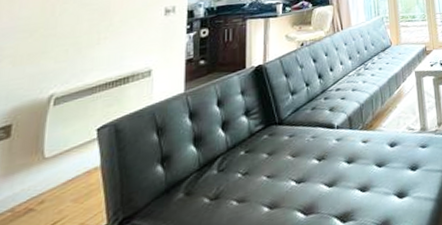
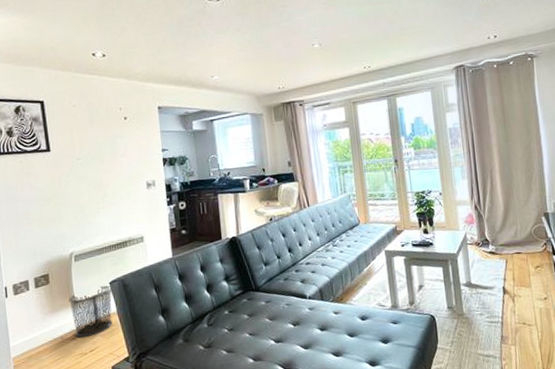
waste bin: none [33,133,99,207] -> present [69,285,113,338]

